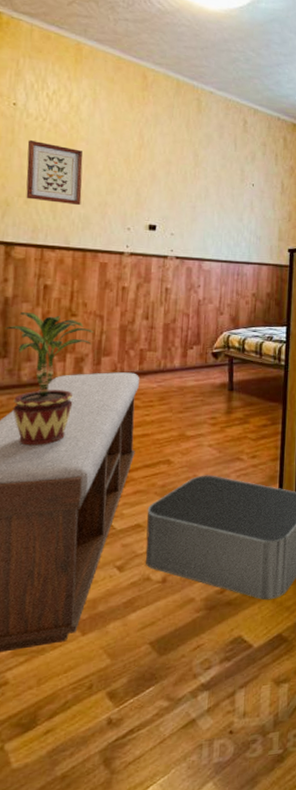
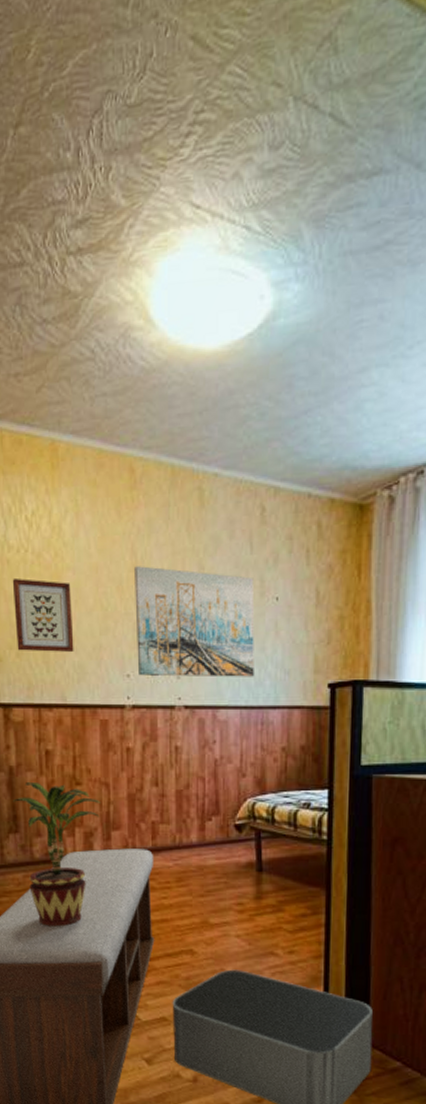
wall art: none [137,146,236,239] -> present [135,566,255,677]

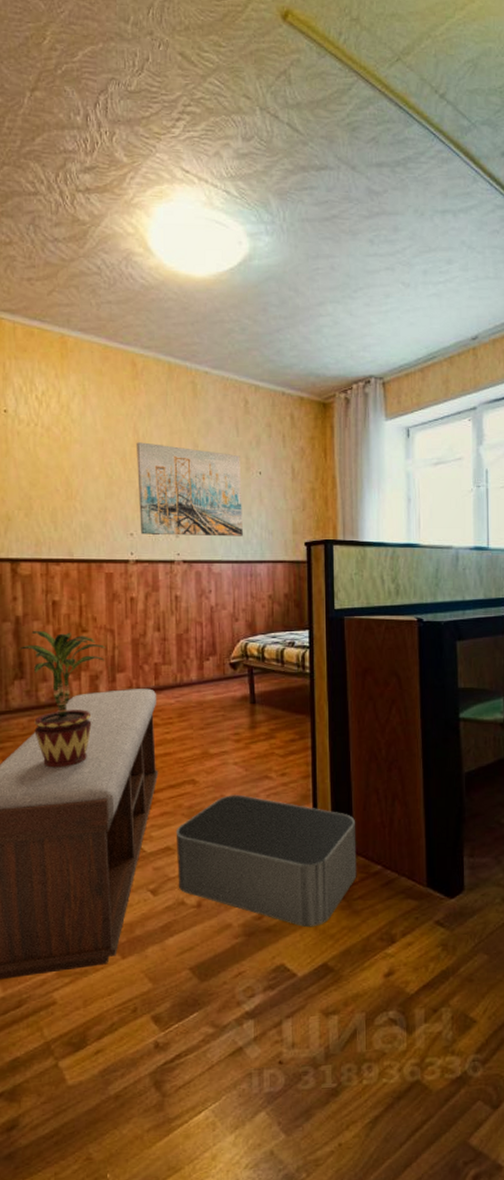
wall art: present [12,578,74,652] -> none [22,448,81,513]

